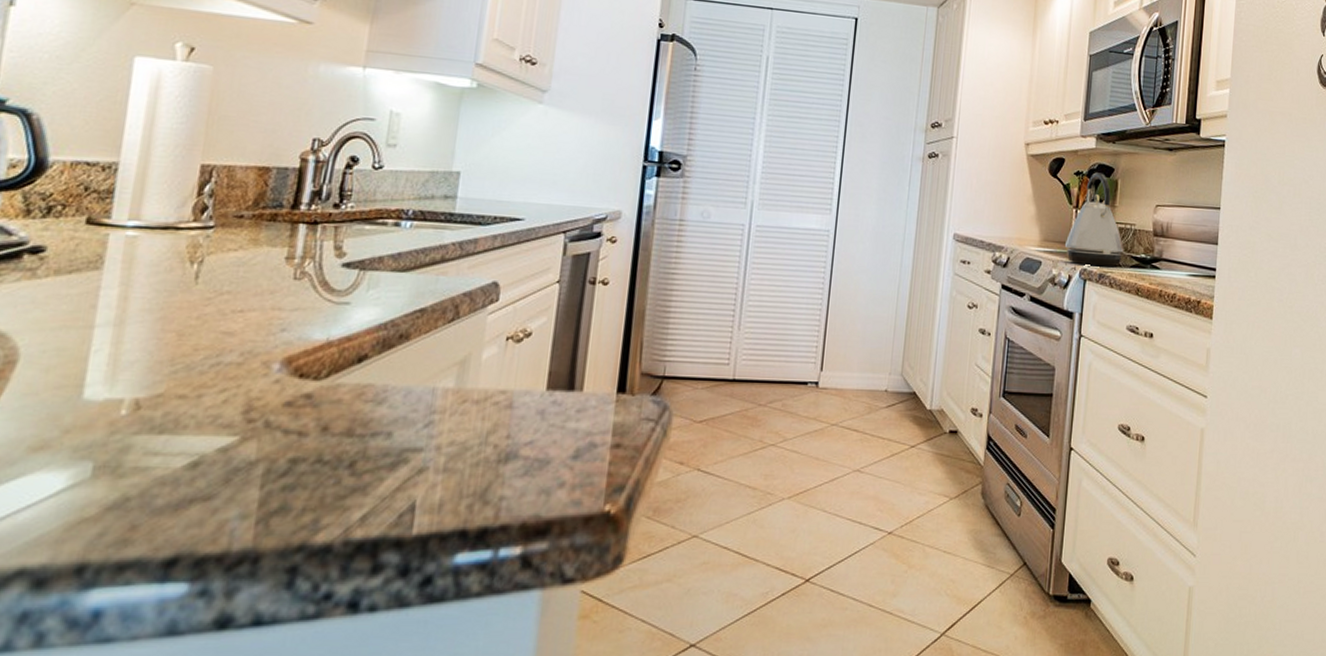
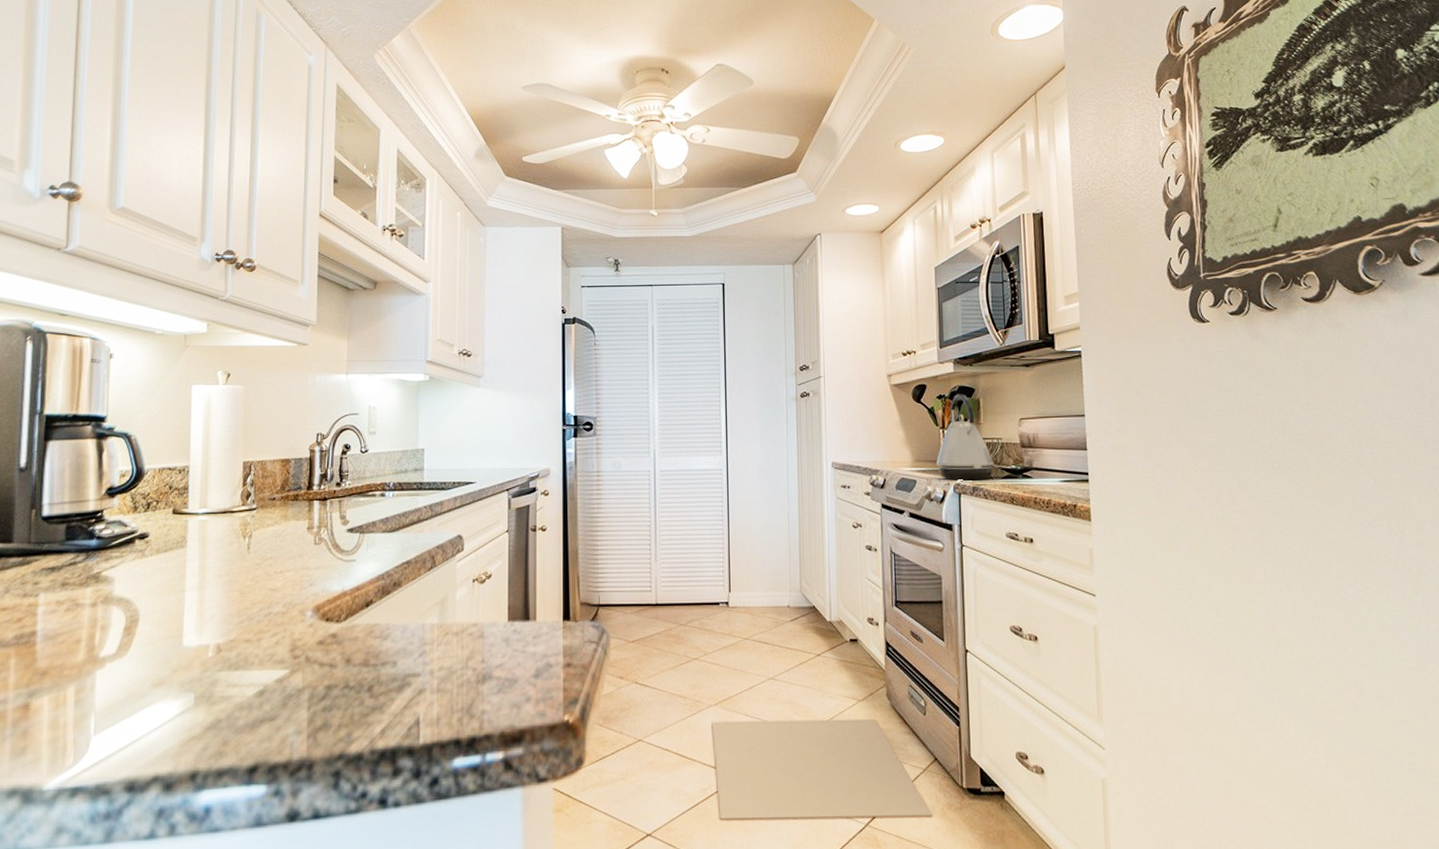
door mat: none [778,516,1015,628] -> present [711,718,933,820]

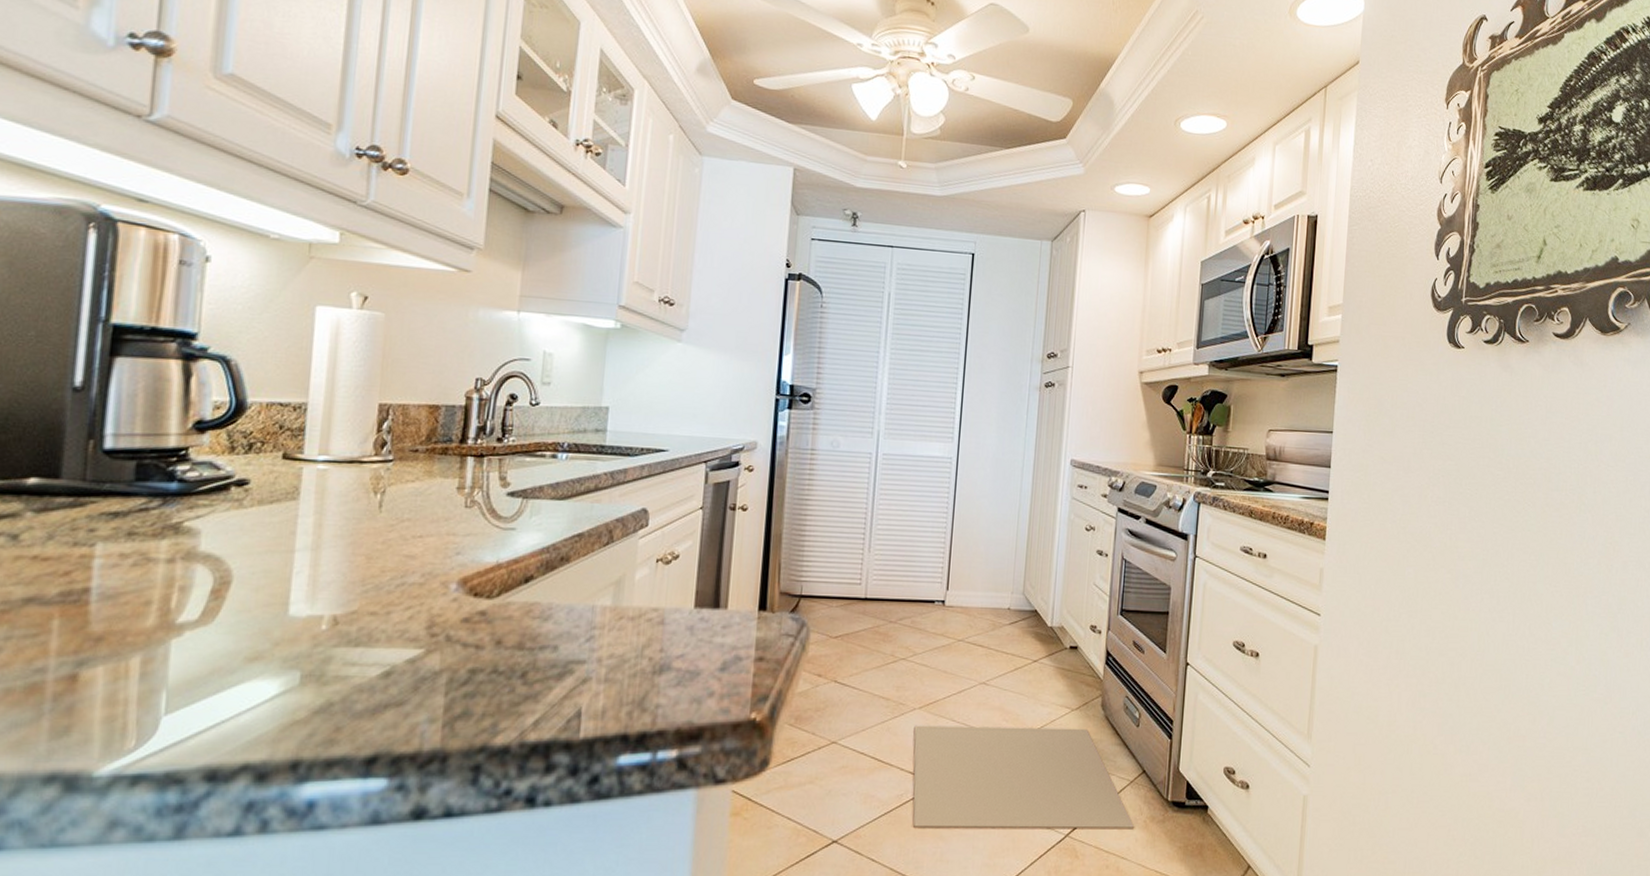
kettle: present [936,394,994,481] -> none [1178,399,1238,490]

